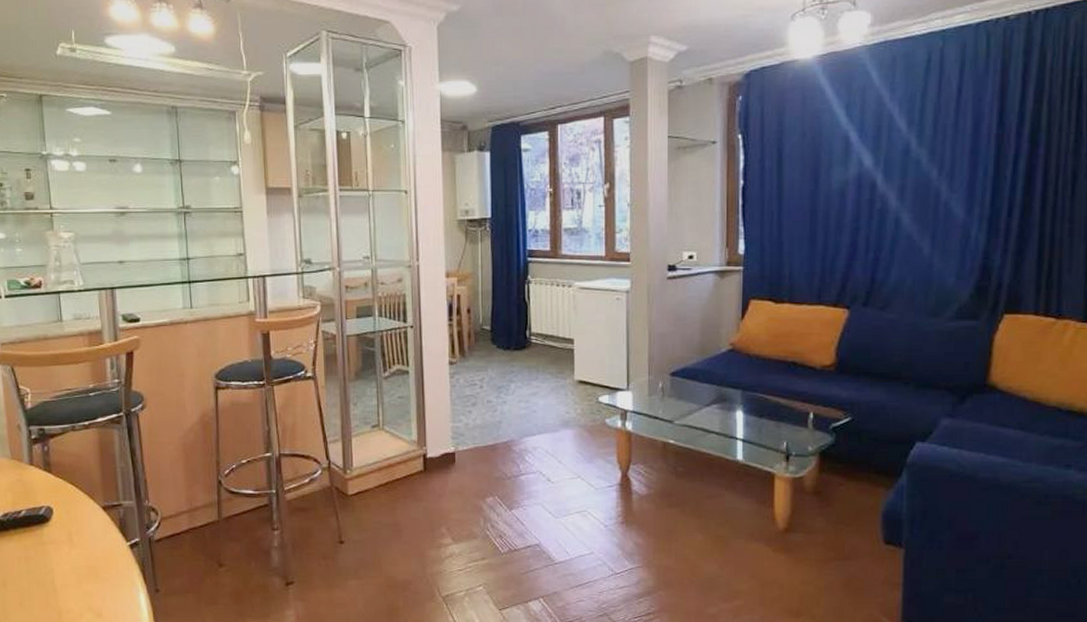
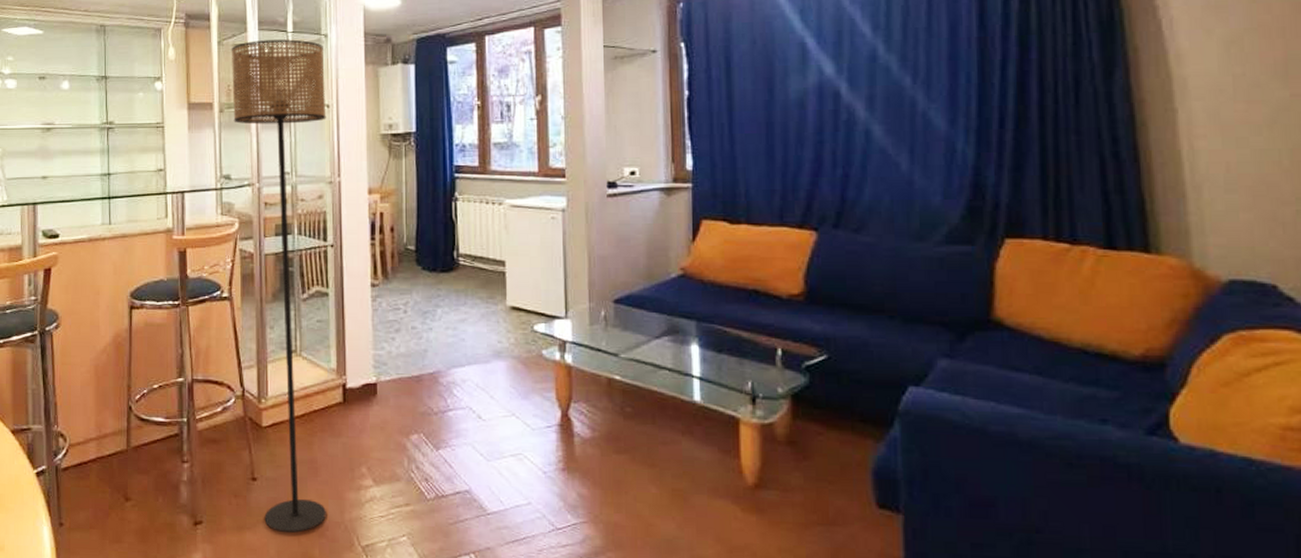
floor lamp: none [308,125,409,589] -> present [231,39,326,534]

